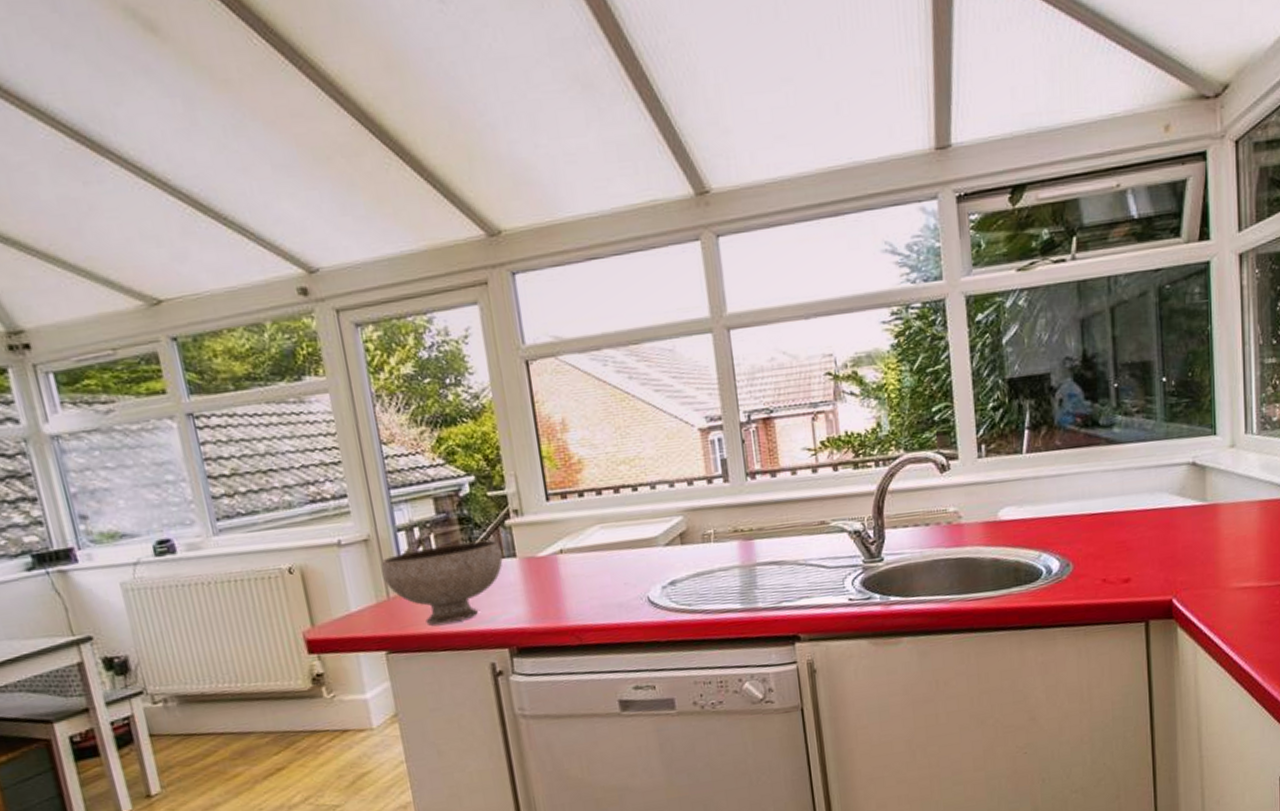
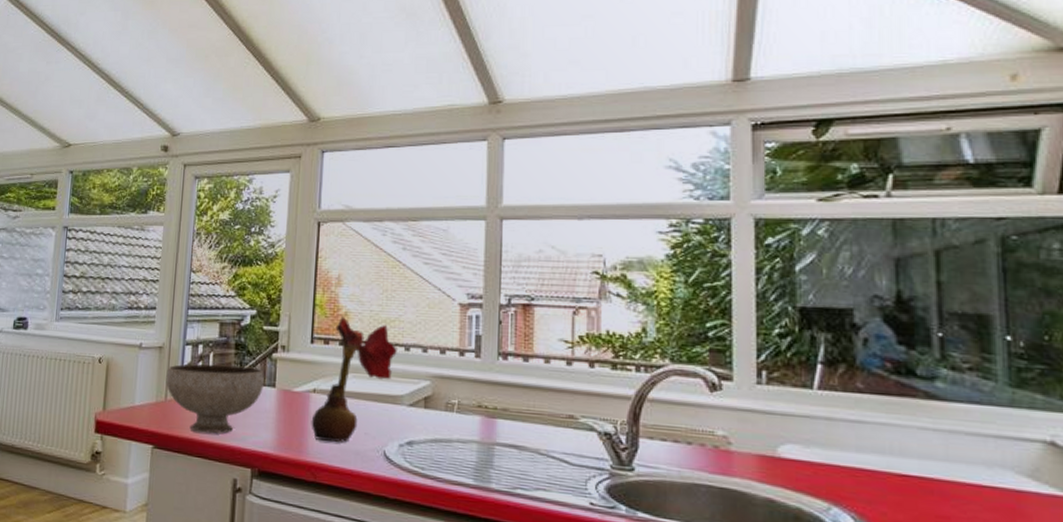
flower: none [564,464,643,602] -> present [311,315,397,443]

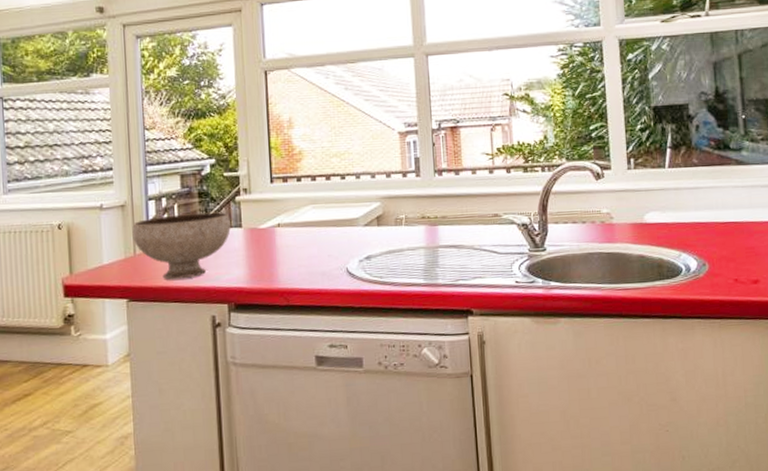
flower: present [311,315,397,443] -> none [279,154,349,269]

